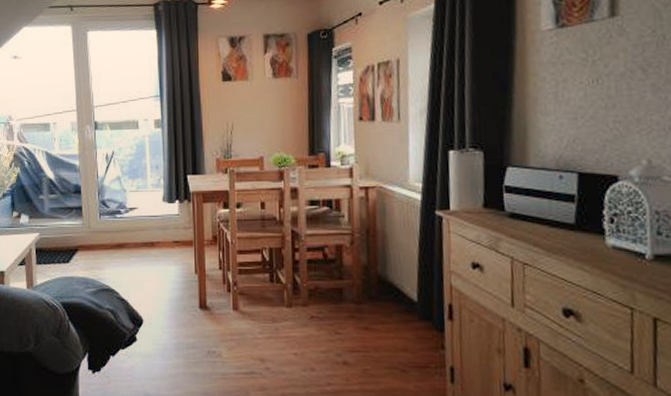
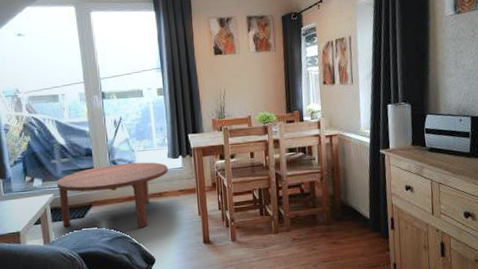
coffee table: none [43,204,162,282] -> present [56,162,168,228]

